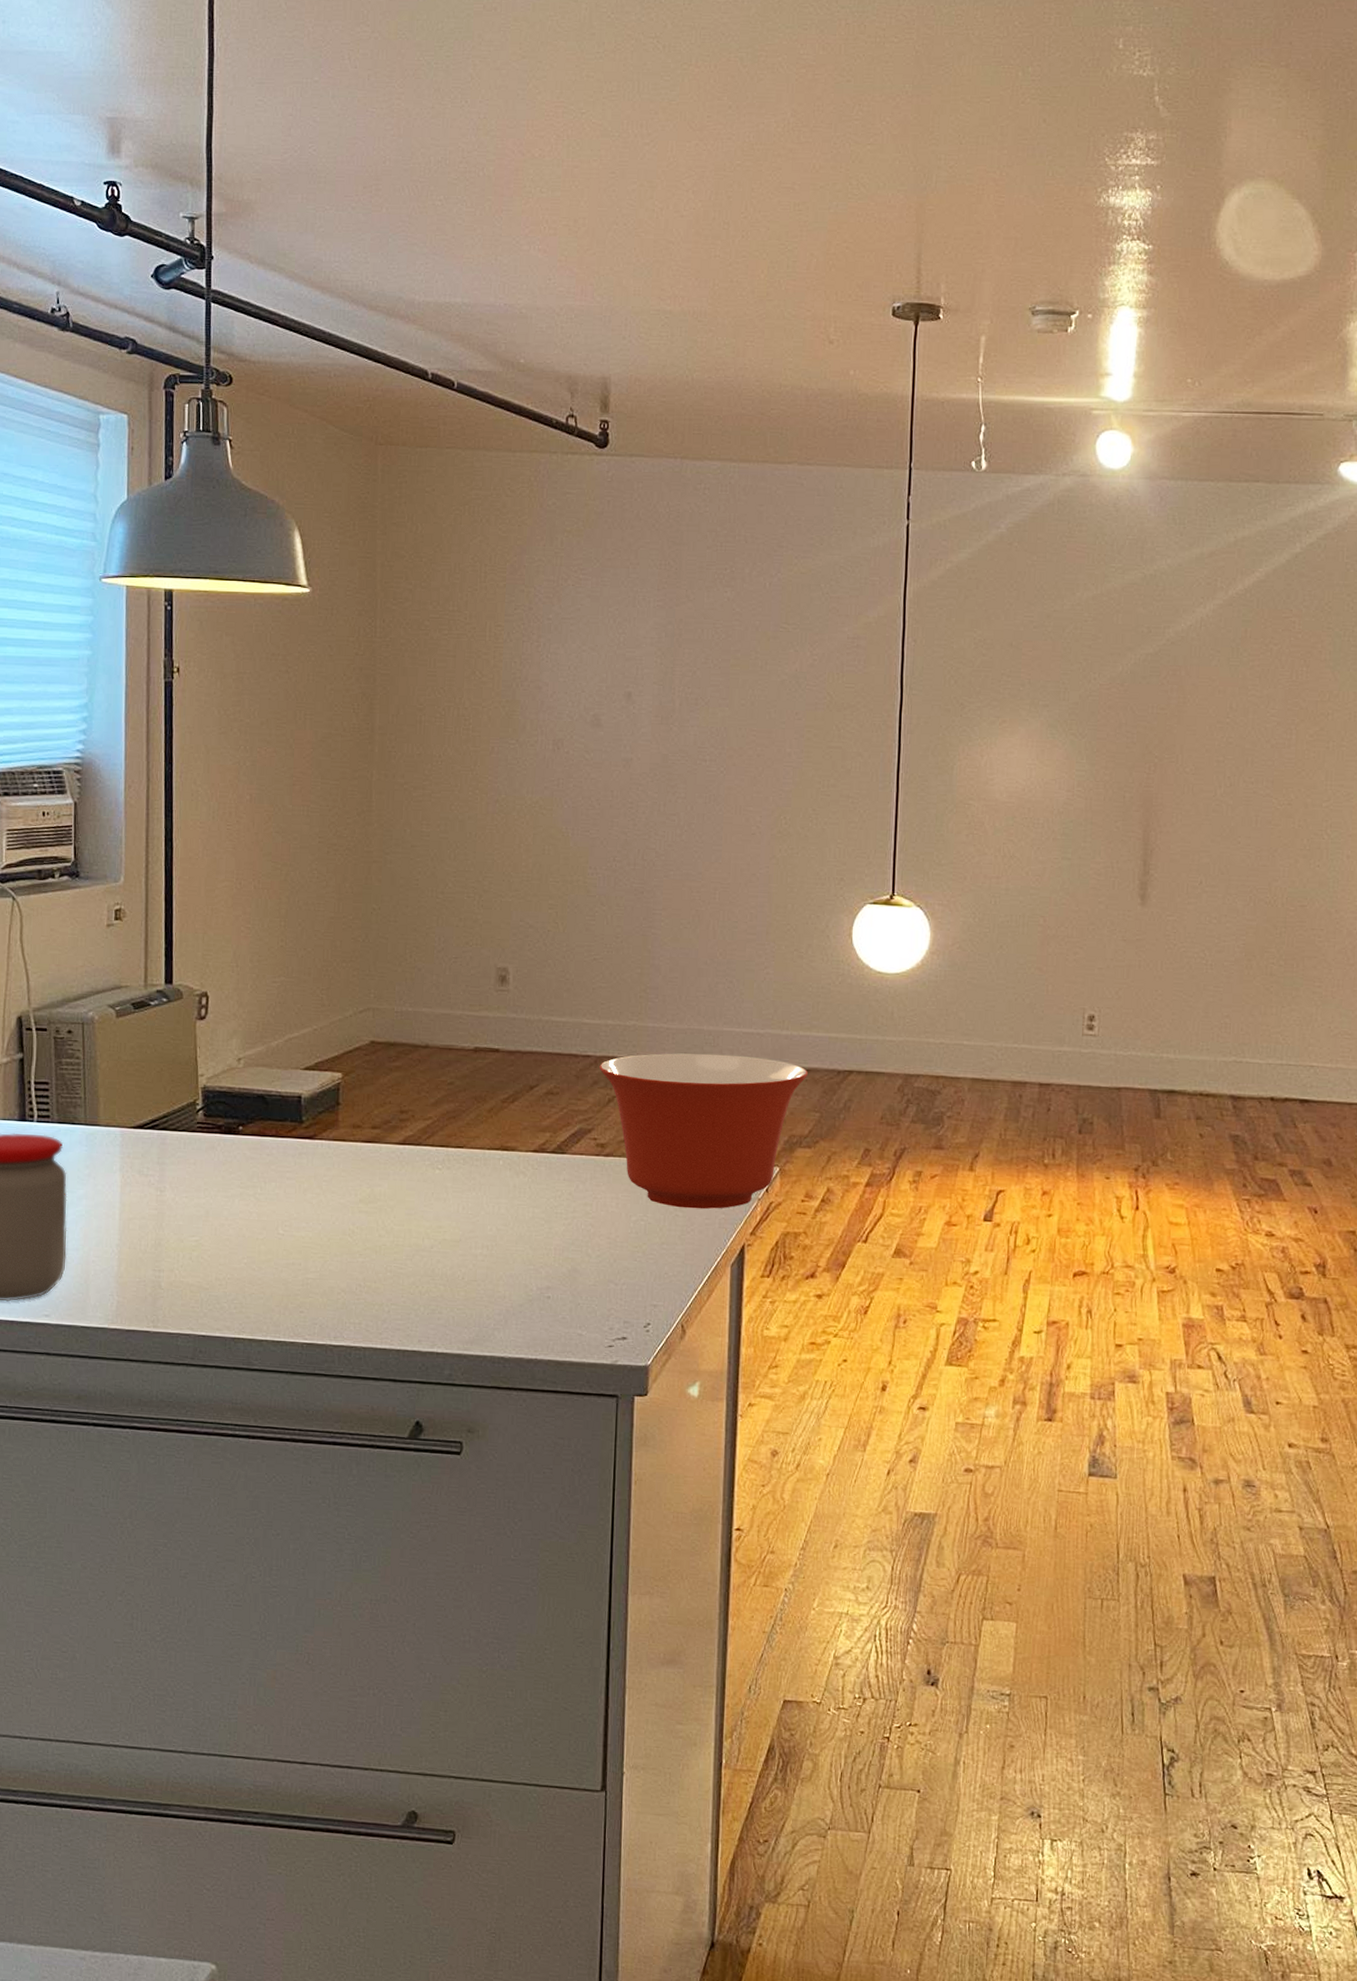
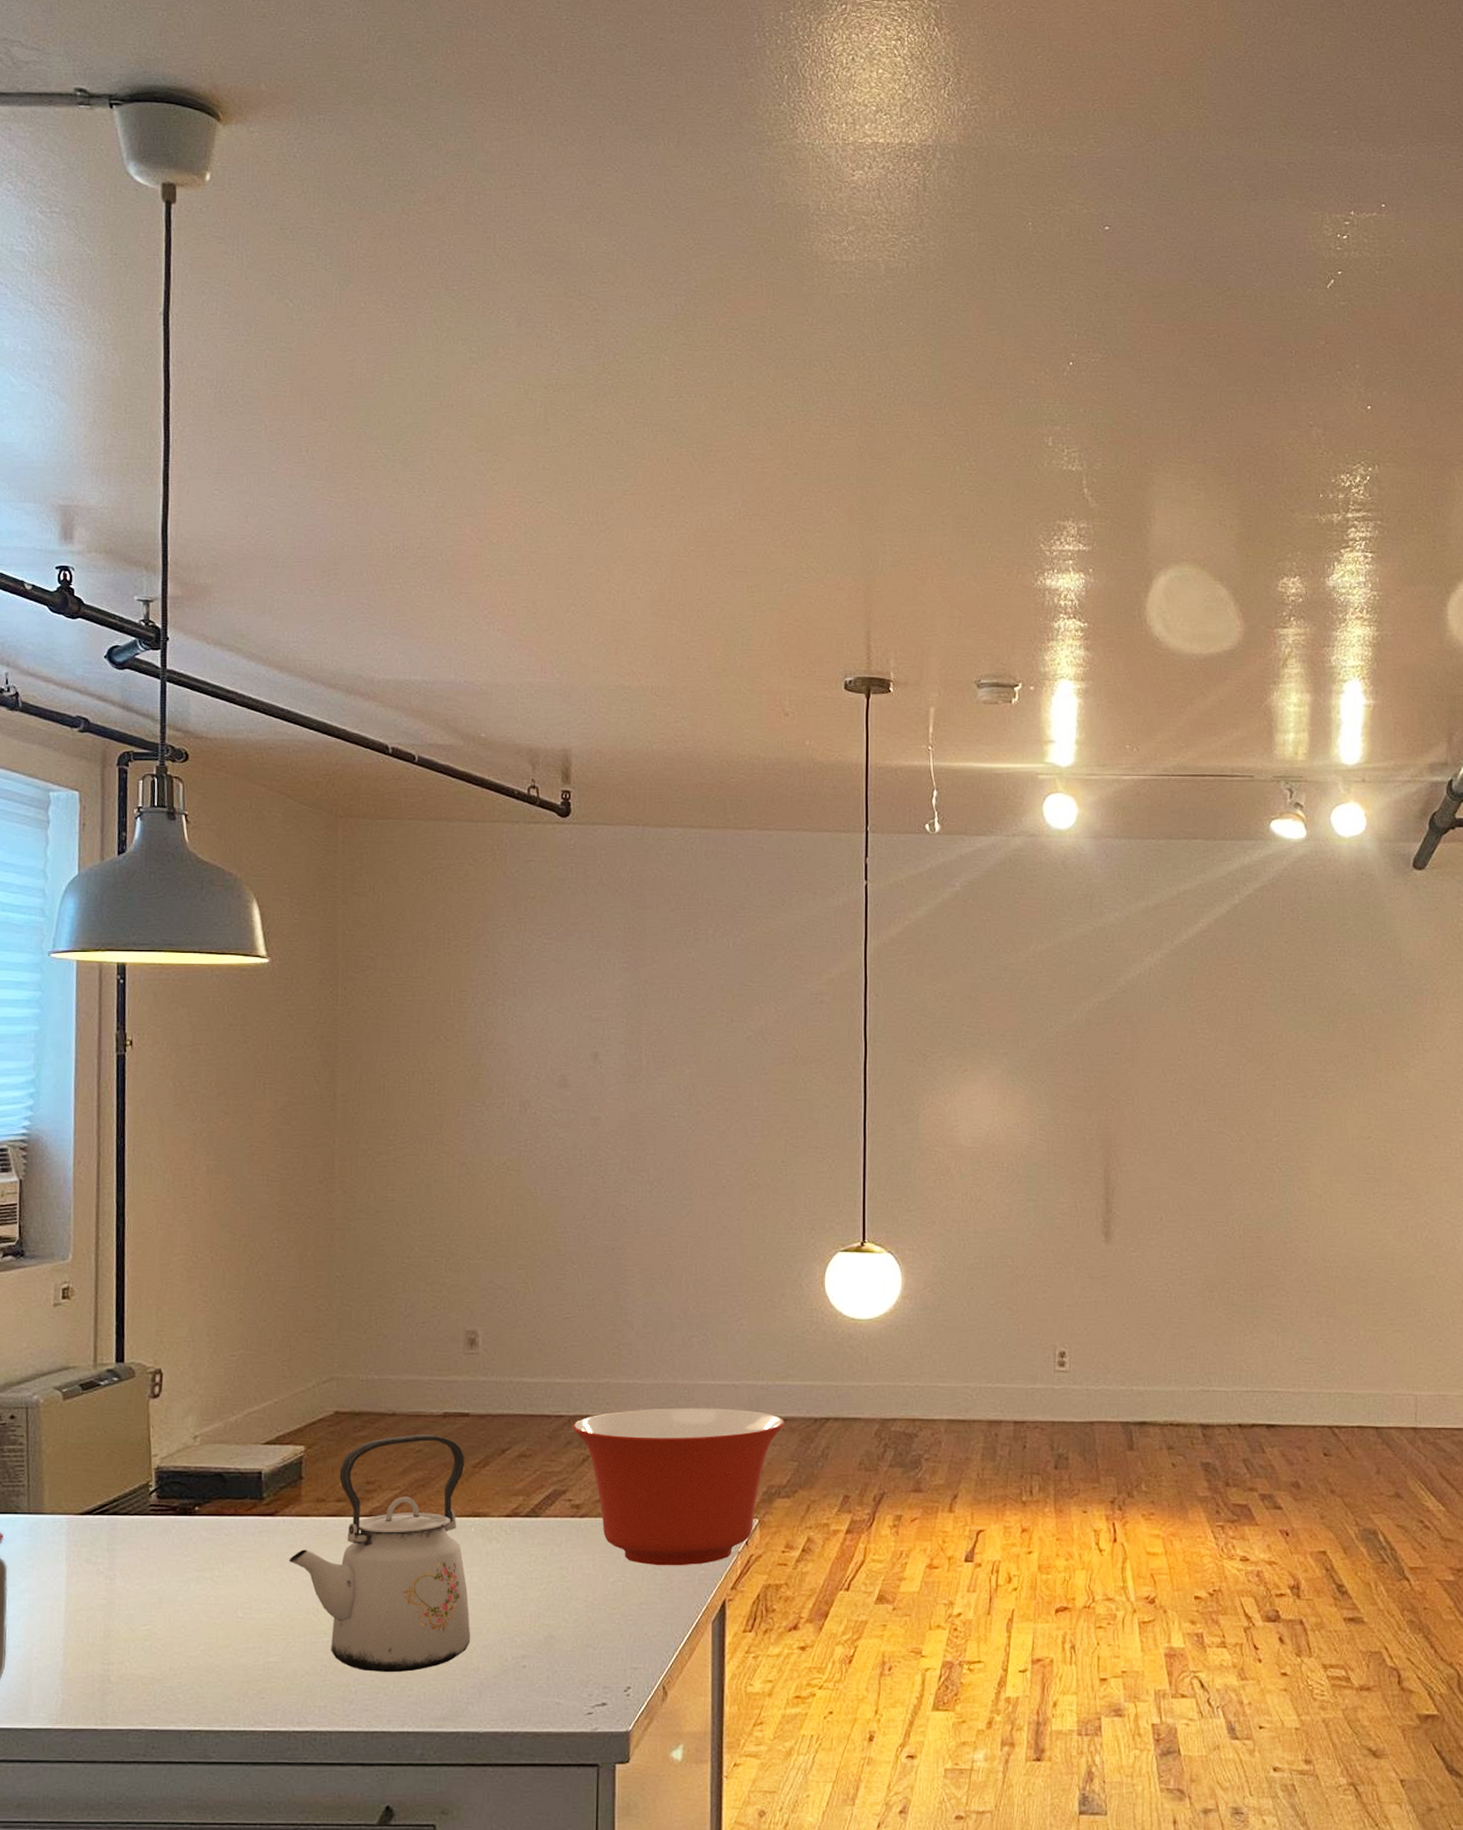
kettle: none [326,1067,498,1296] -> present [289,1434,471,1673]

